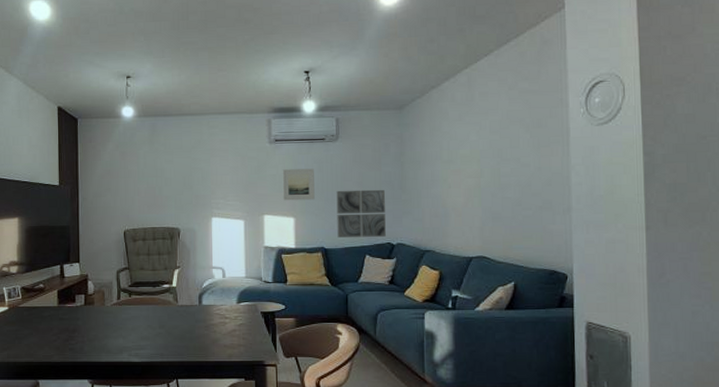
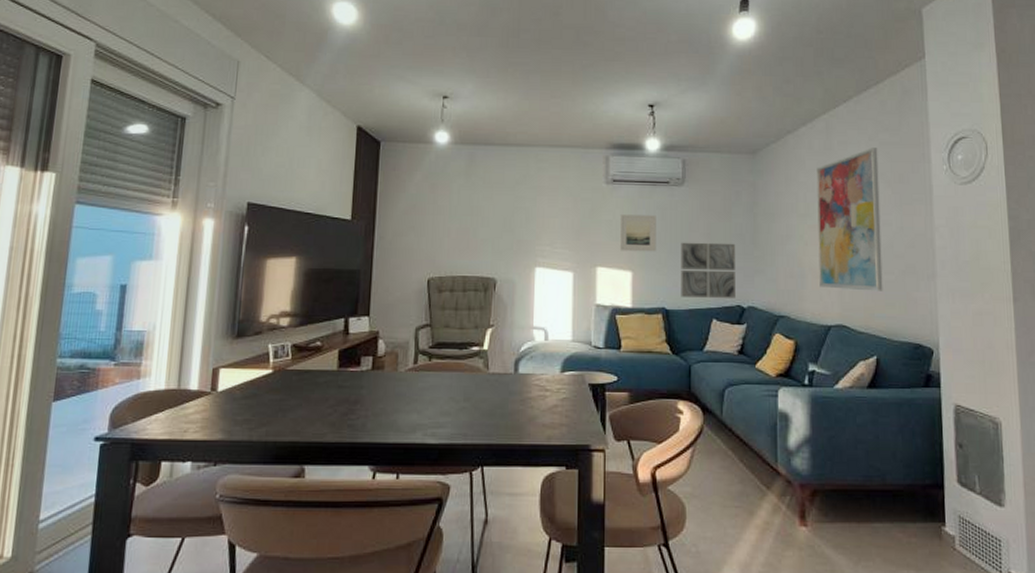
wall art: none [459,96,521,226] -> present [816,148,883,291]

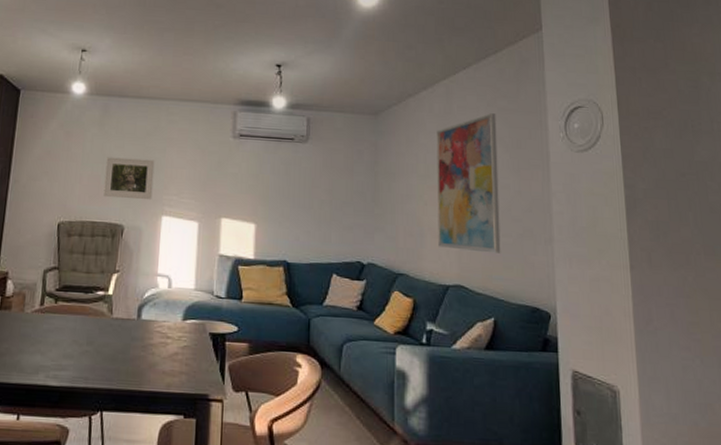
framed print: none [473,208,526,252] -> present [103,157,155,200]
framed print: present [619,214,656,252] -> none [244,168,280,206]
wall art: present [681,242,735,298] -> none [302,197,356,254]

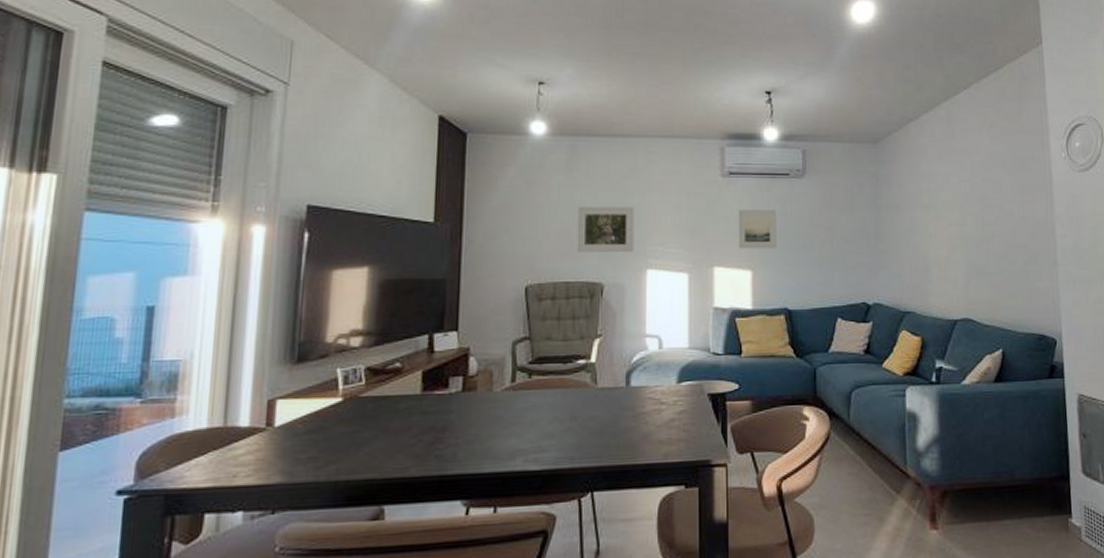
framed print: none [244,168,280,206] -> present [737,210,777,249]
wall art: present [436,113,501,254] -> none [939,135,1007,283]

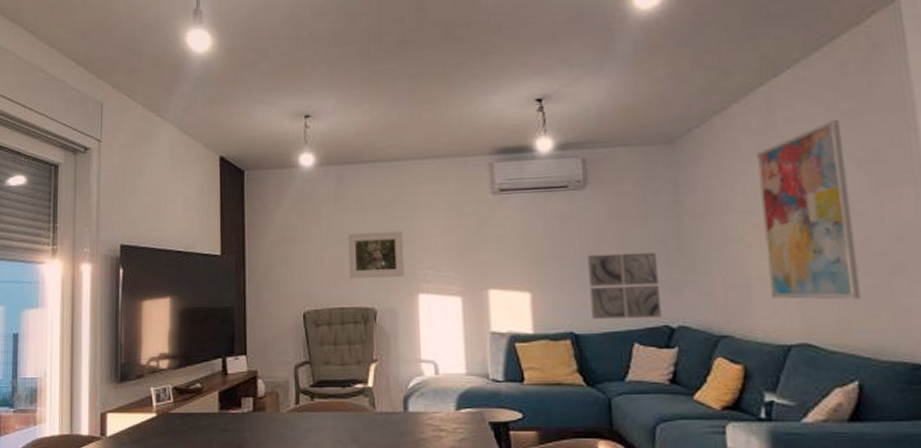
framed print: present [737,210,777,249] -> none [511,226,558,270]
wall art: none [802,237,860,296] -> present [587,251,661,319]
wall art: none [939,135,1007,283] -> present [756,120,862,300]

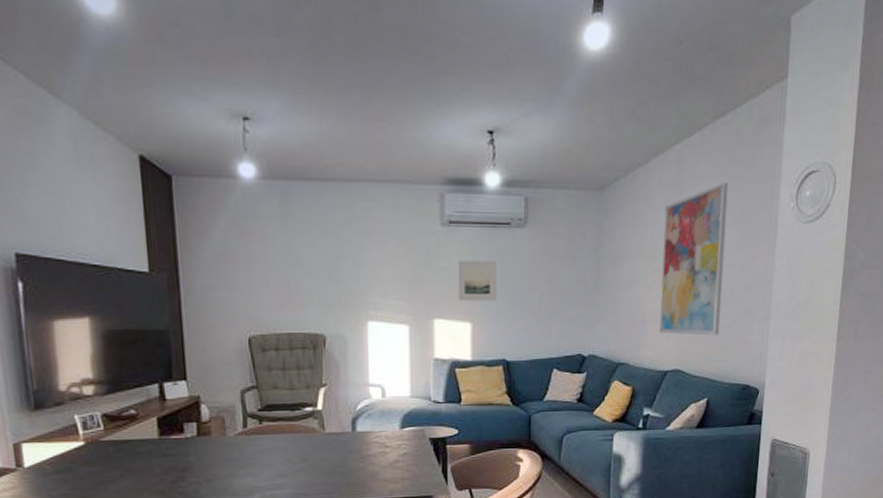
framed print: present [347,231,405,279] -> none [295,256,354,305]
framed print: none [511,226,558,270] -> present [457,261,496,301]
wall art: present [587,251,661,319] -> none [522,289,578,348]

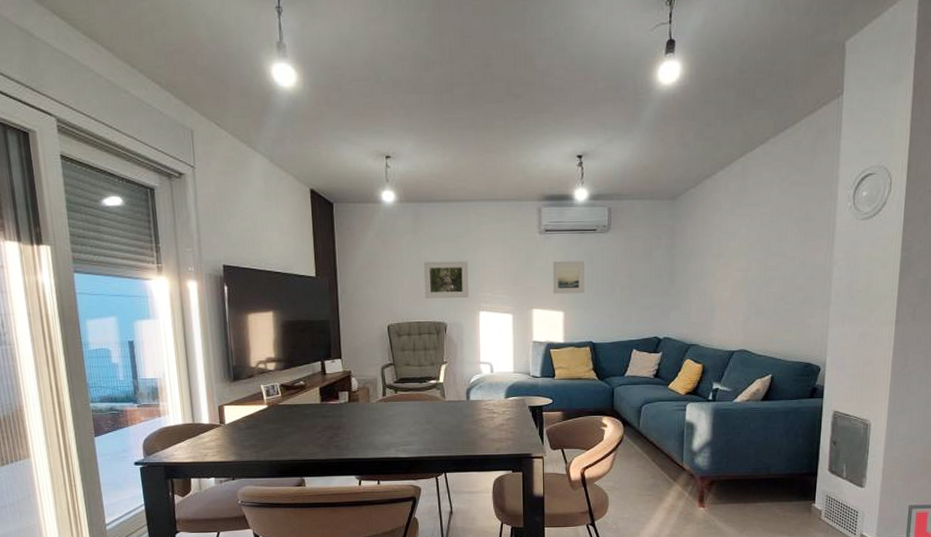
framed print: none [295,256,354,305] -> present [423,261,469,299]
wall art: present [659,183,729,336] -> none [727,188,789,320]

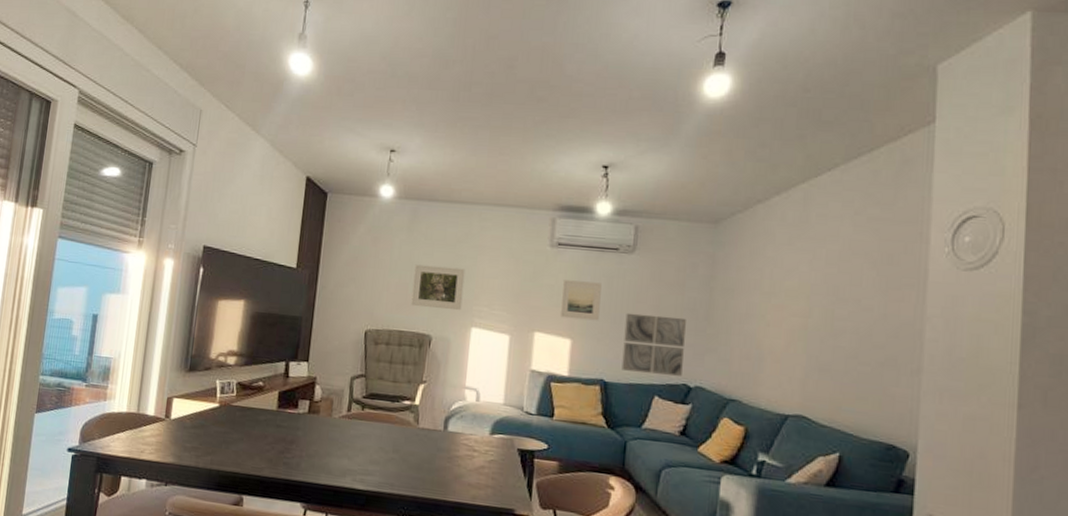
wall art: none [606,283,654,332] -> present [621,313,686,376]

